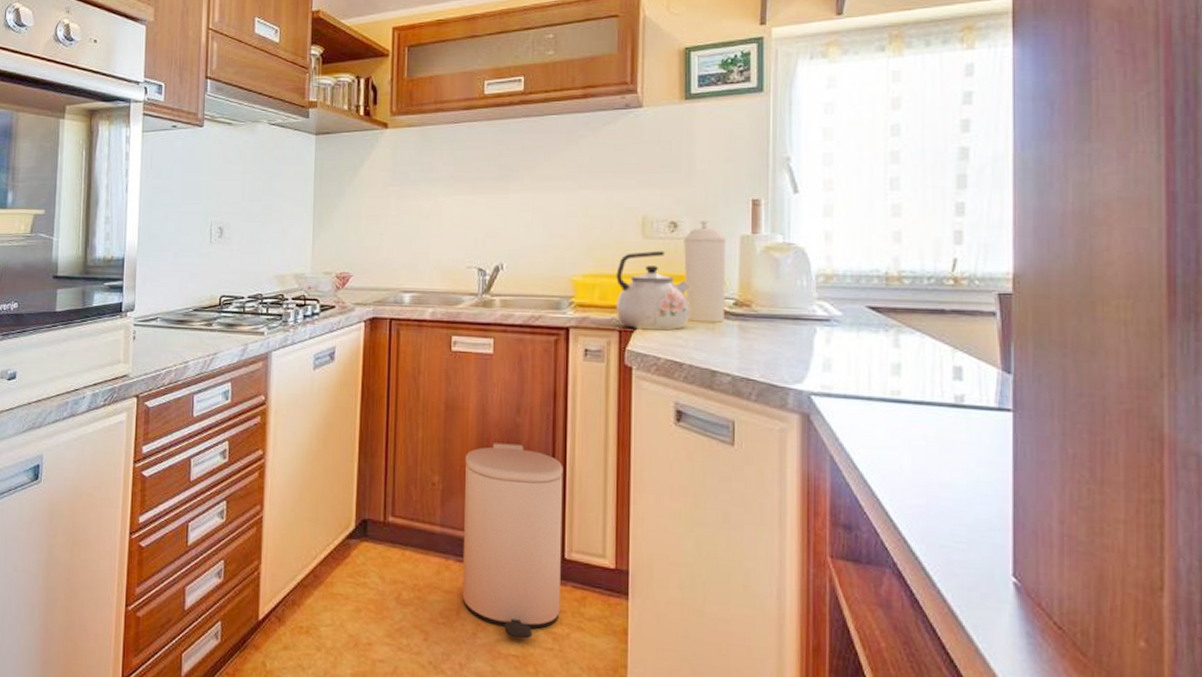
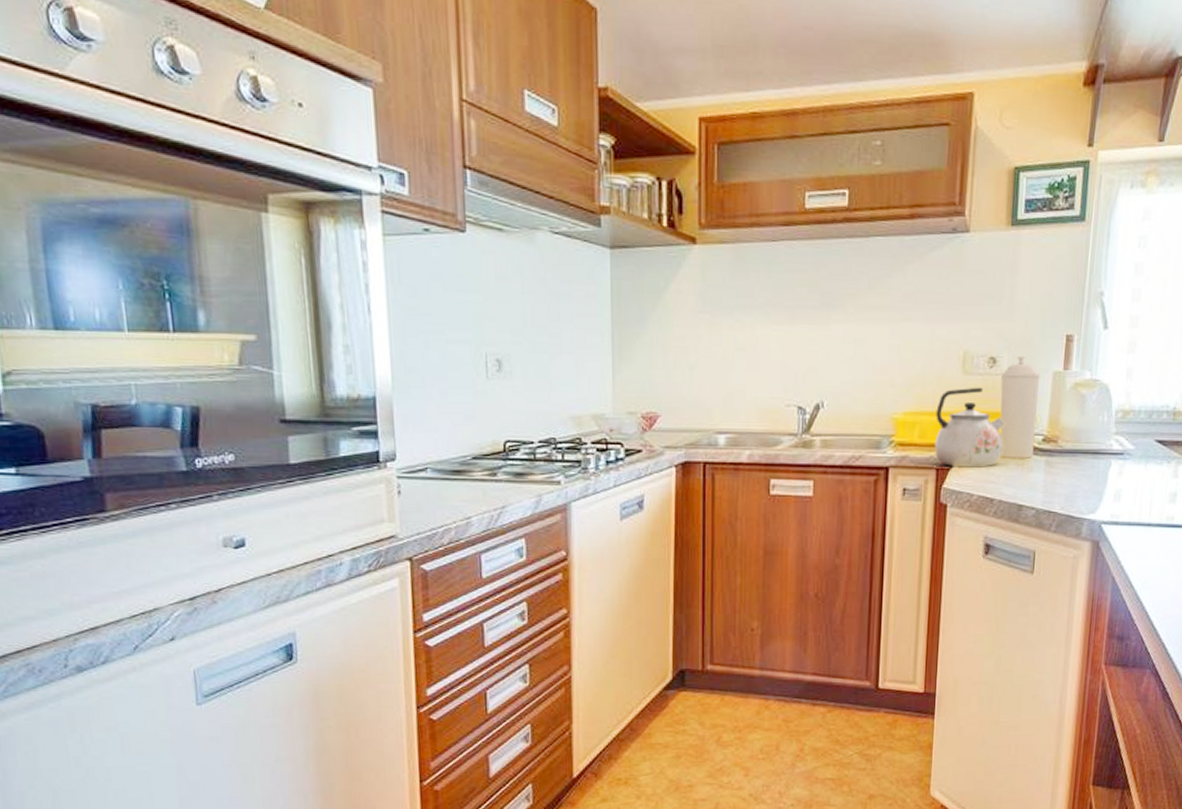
pedal bin: present [462,442,563,639] -> none [781,585,880,763]

